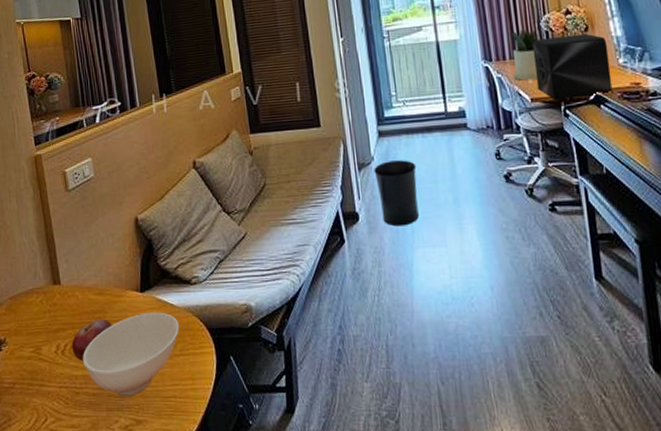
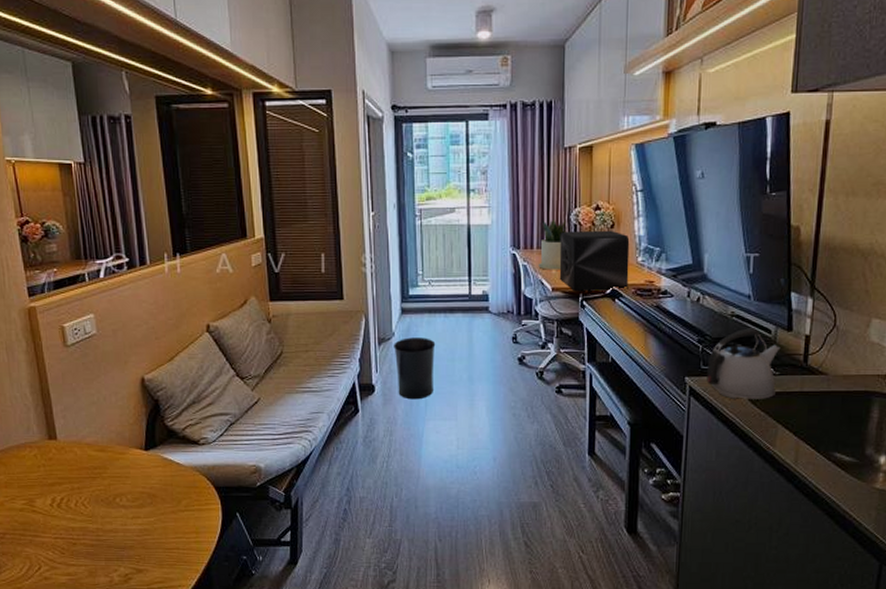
fruit: present [71,319,113,361] -> none [68,474,114,514]
bowl: present [82,312,180,397] -> none [80,470,186,548]

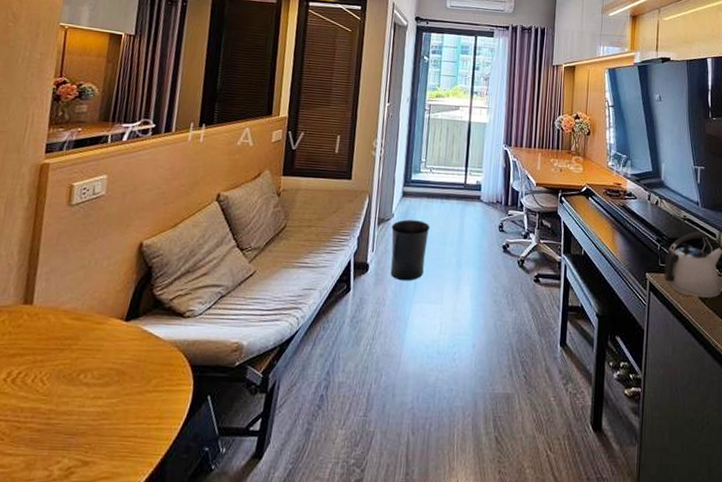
planter: present [538,219,568,271] -> none [526,123,553,169]
speaker: present [559,230,630,291] -> none [543,134,602,191]

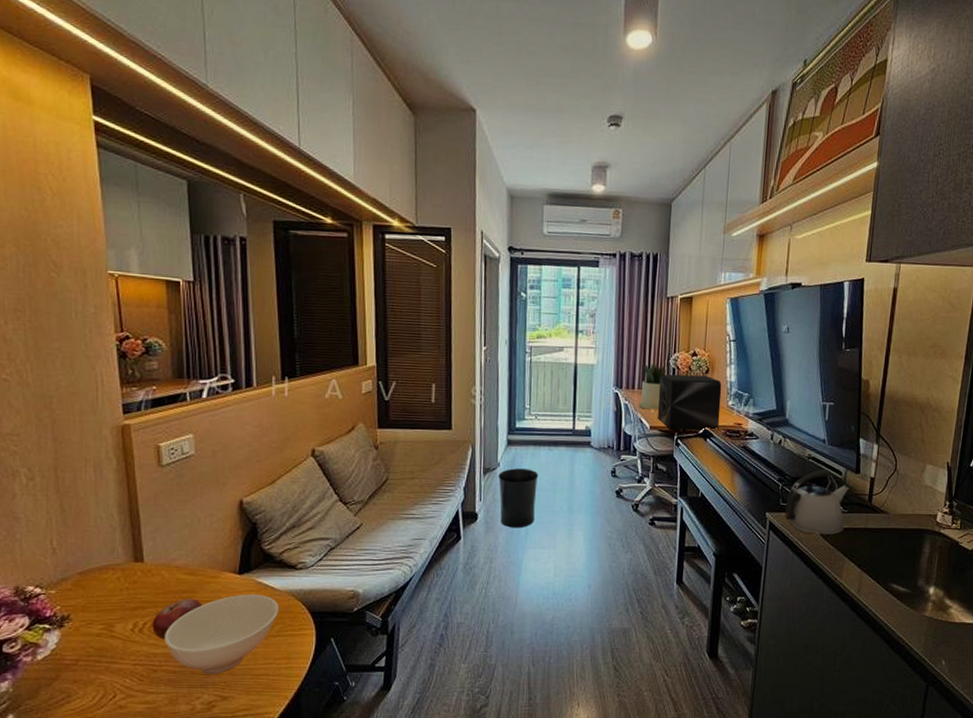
fruit: none [25,346,83,392] -> present [152,598,203,640]
bowl: none [35,343,161,435] -> present [163,594,280,674]
planter: none [526,123,553,169] -> present [638,362,668,411]
speaker: none [543,134,602,191] -> present [657,374,722,432]

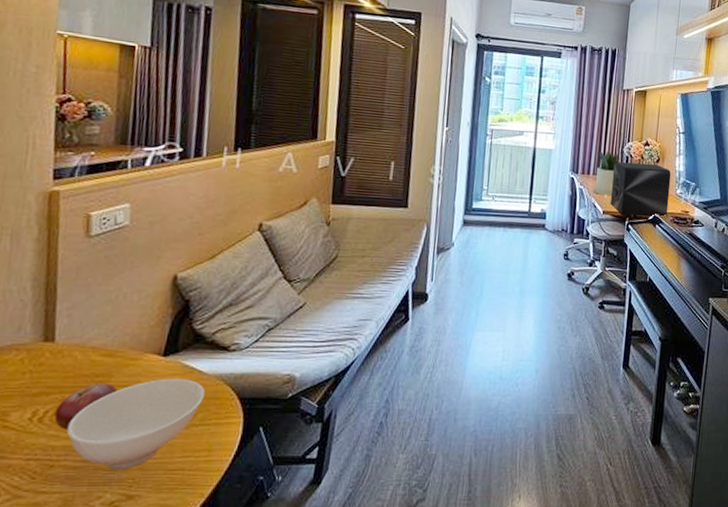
waste bin: present [498,468,539,528] -> none [450,248,493,310]

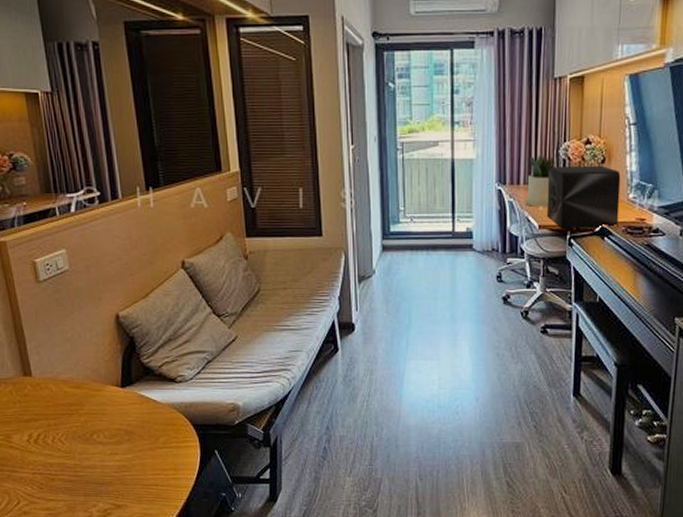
fruit: present [54,383,118,430] -> none [45,411,91,450]
bowl: present [66,378,206,470] -> none [57,407,163,484]

